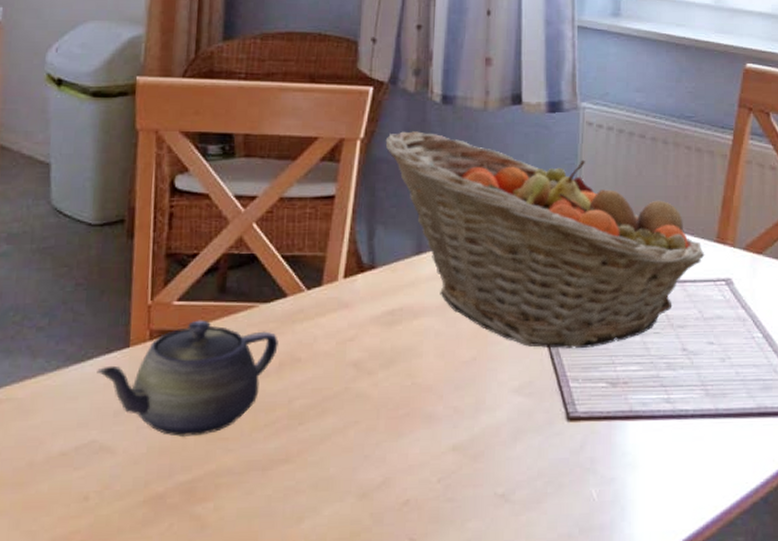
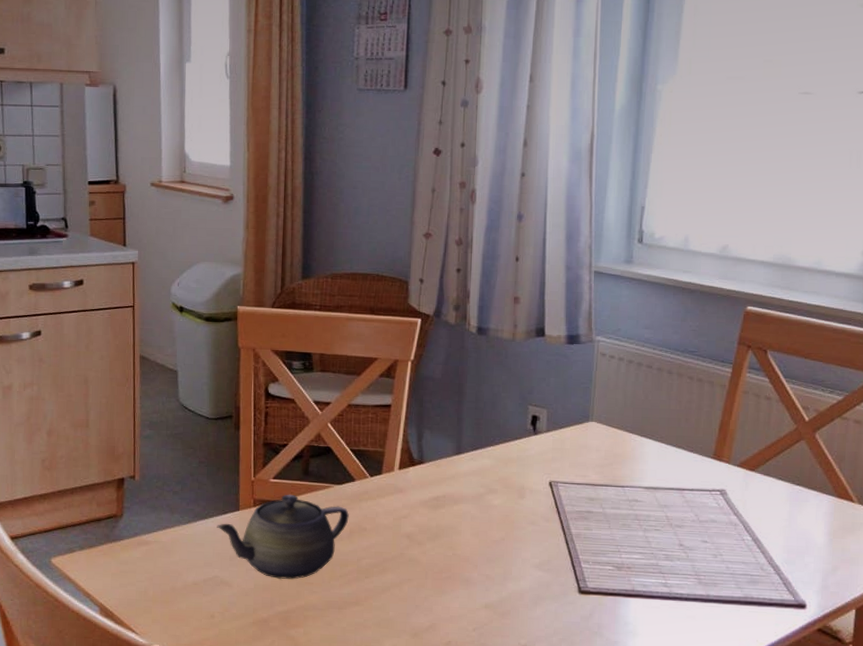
fruit basket: present [385,131,705,348] -> none [431,355,702,538]

